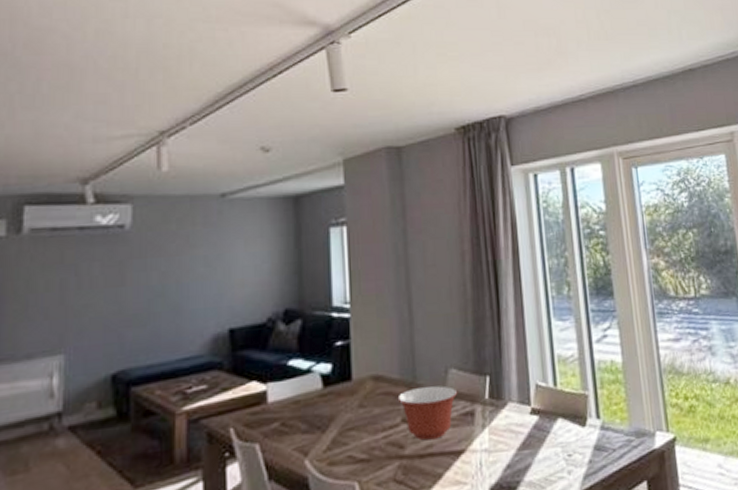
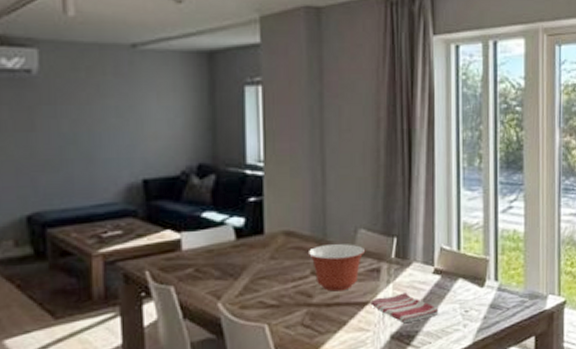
dish towel: none [466,437,540,472] -> present [371,292,439,322]

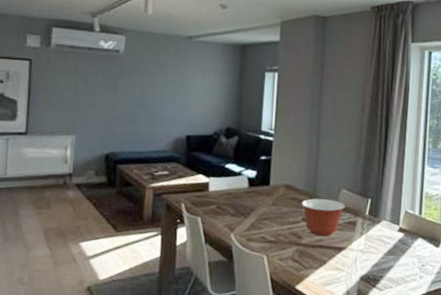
dish towel: present [371,292,439,322] -> none [346,244,400,268]

